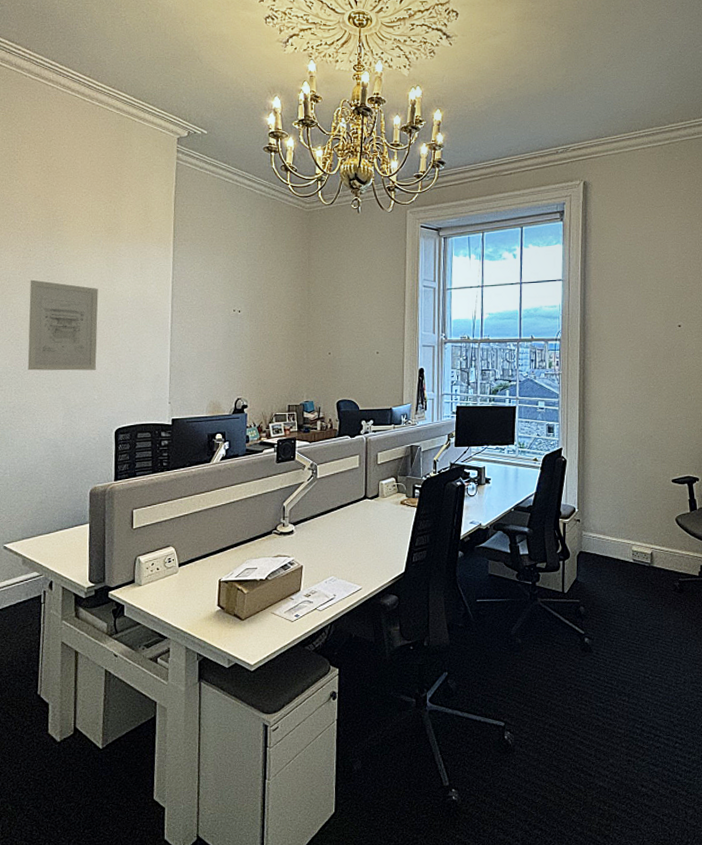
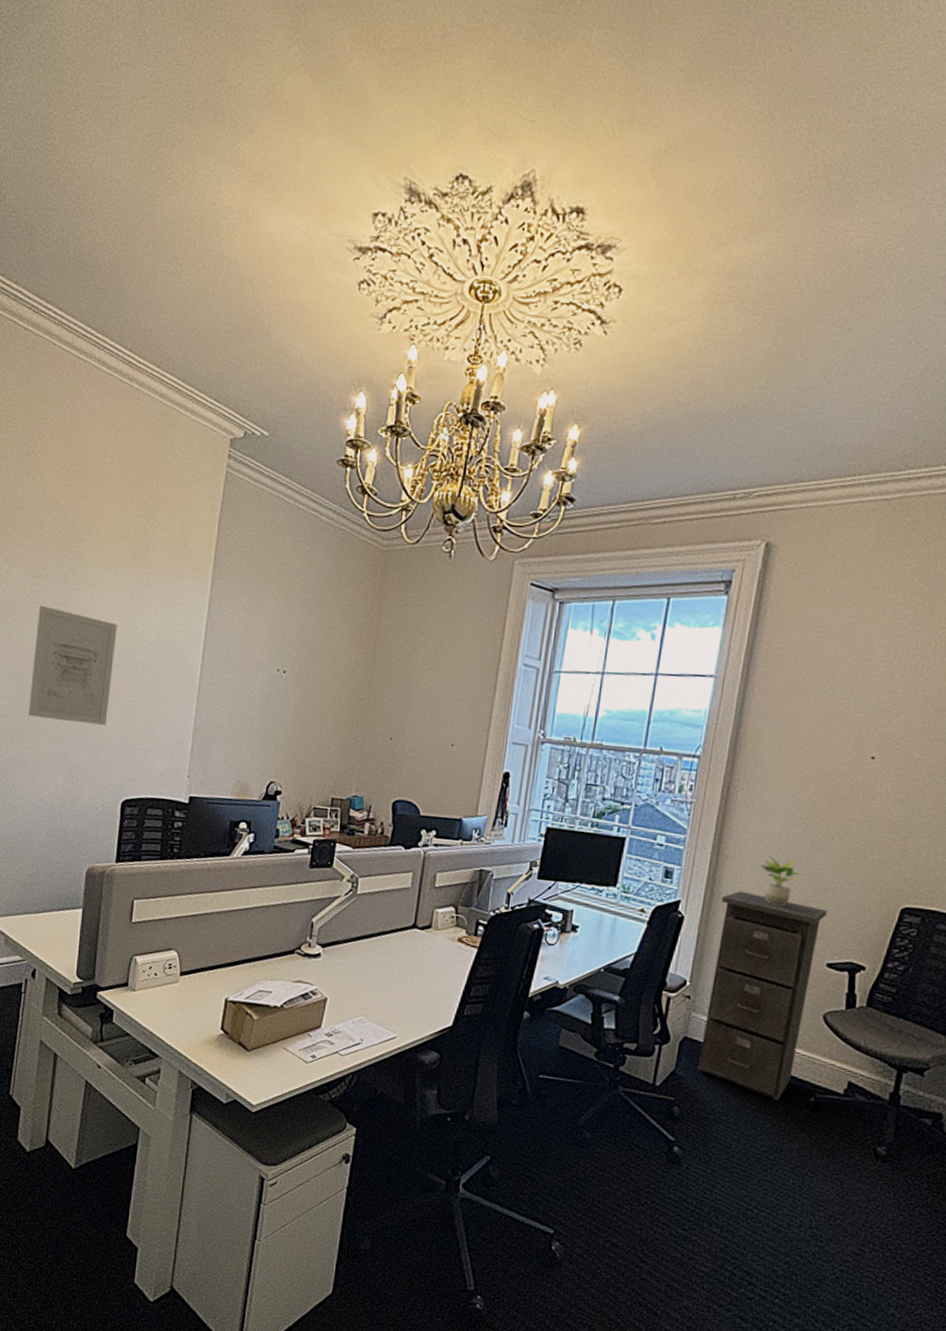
filing cabinet: none [591,435,667,589] -> present [697,891,828,1100]
potted plant: none [615,406,644,442] -> present [760,855,802,906]

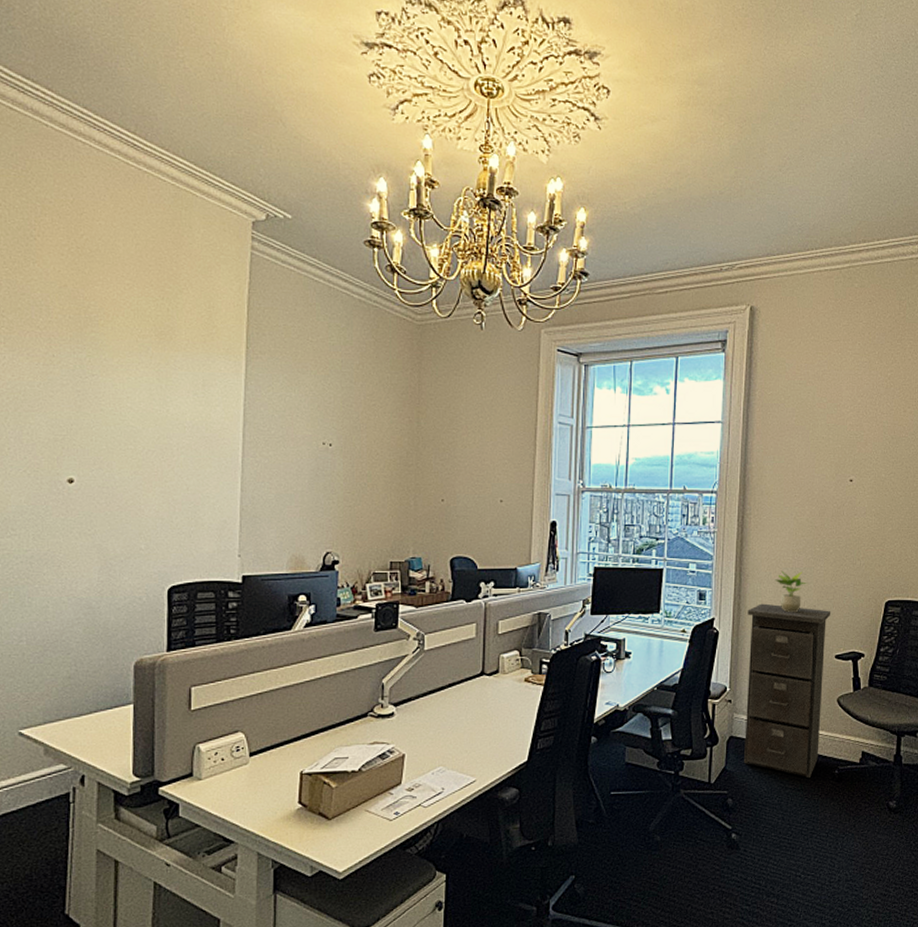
wall art: present [28,605,117,725] -> none [50,394,146,512]

